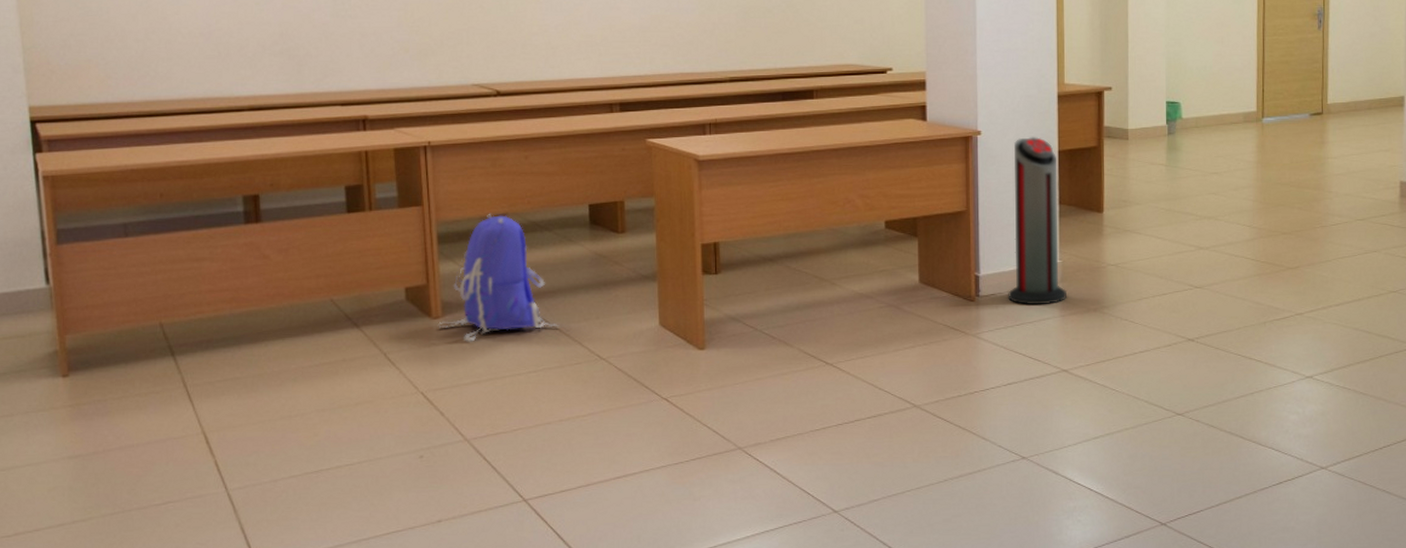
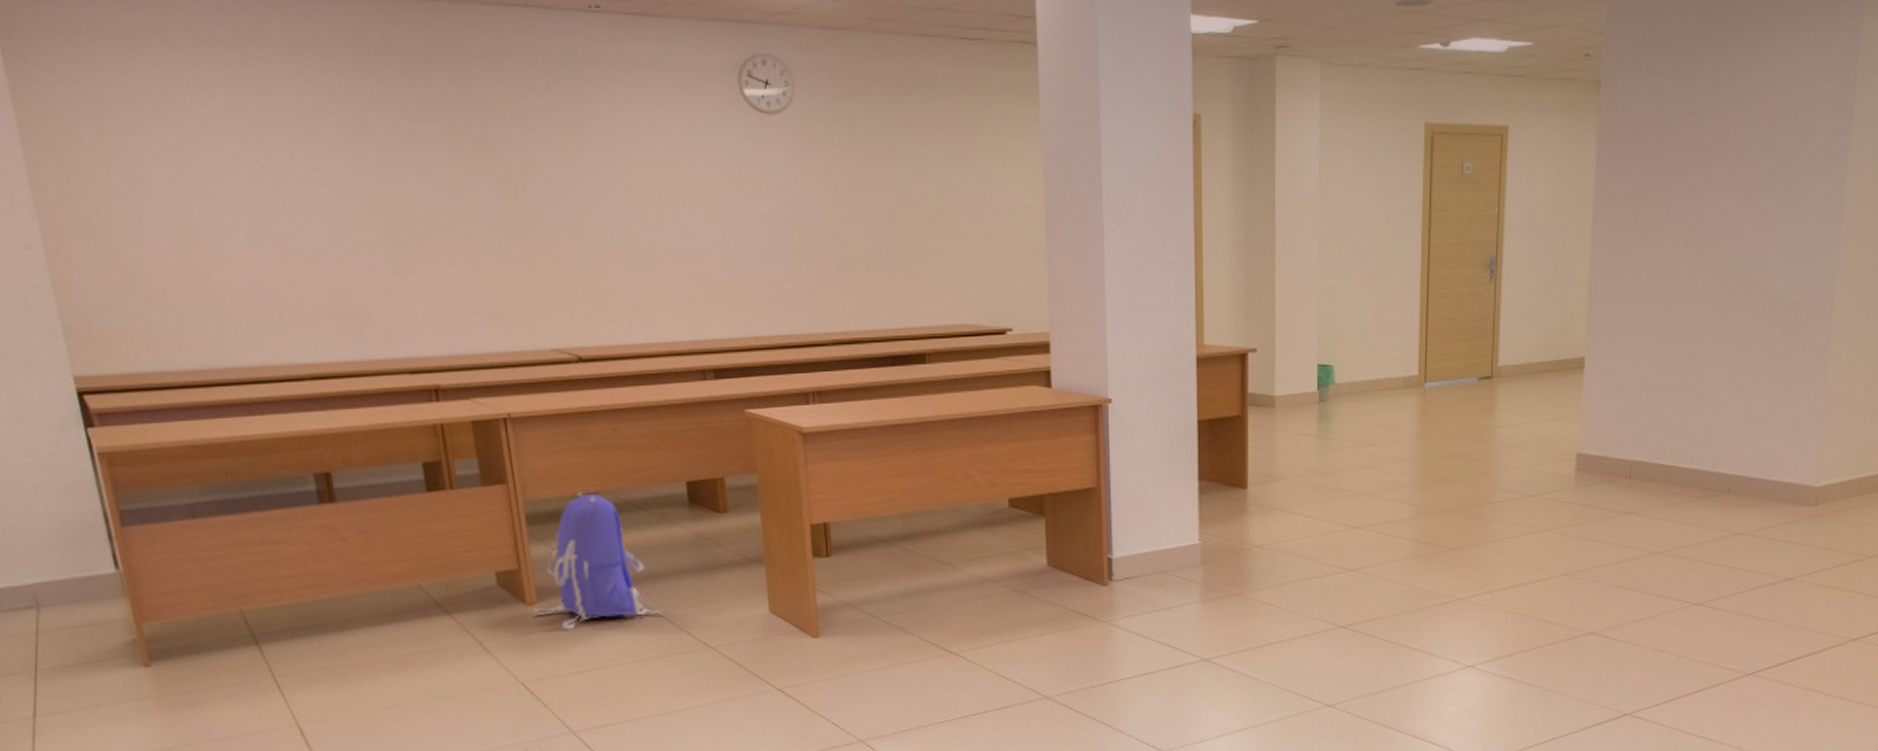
air purifier: present [1008,136,1066,304] -> none [1144,404,1207,589]

